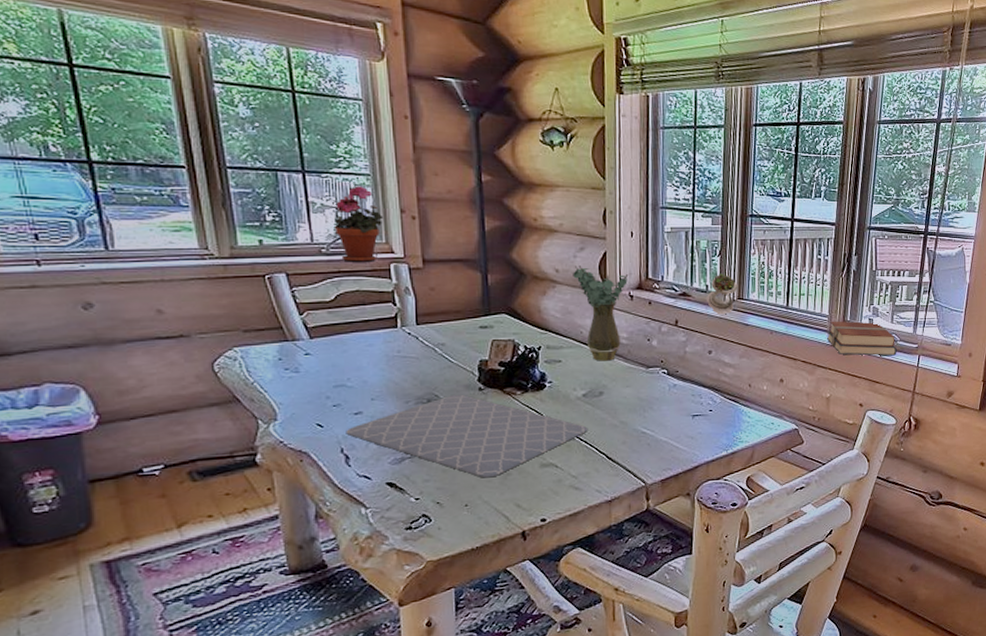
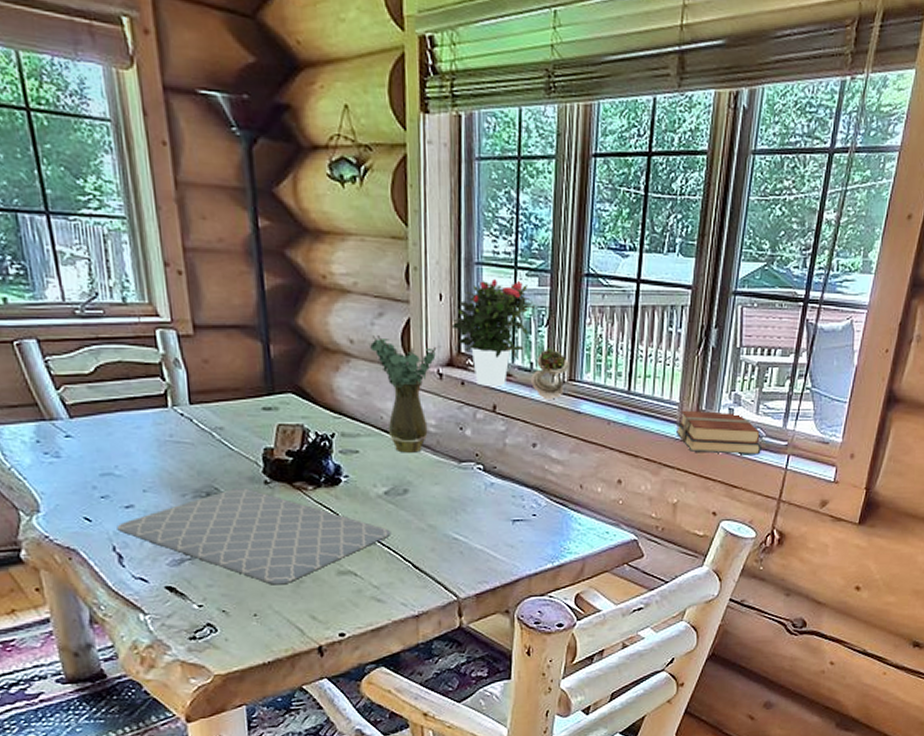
potted plant: present [335,186,384,262] -> none [88,231,145,327]
potted flower: none [640,220,711,305] -> present [451,279,537,386]

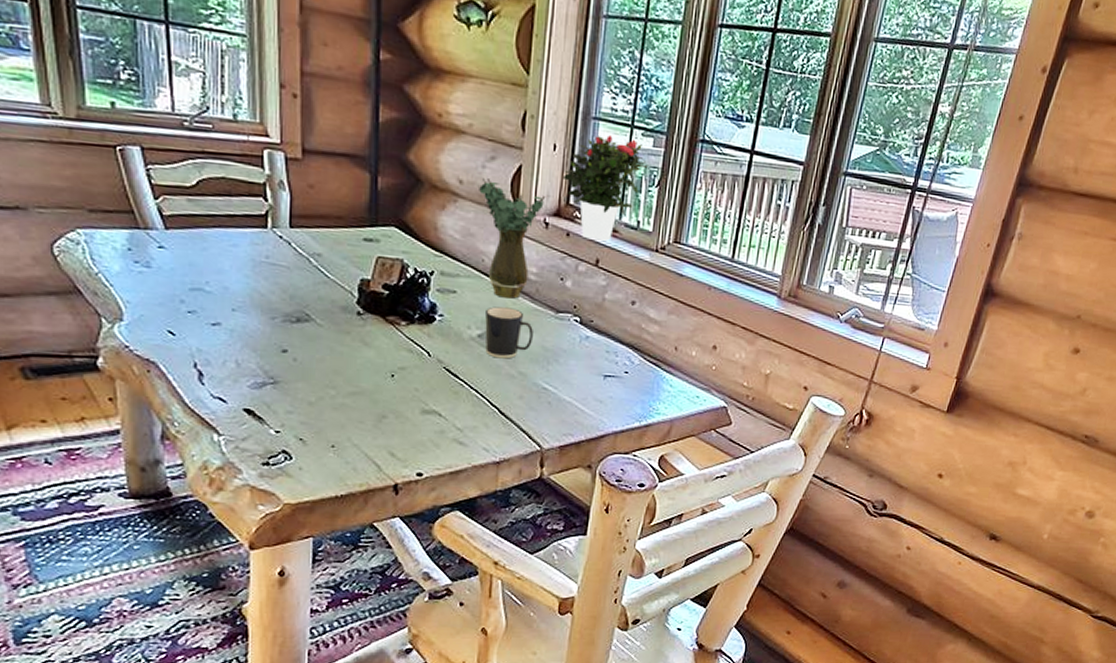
placemat: present [117,487,391,585] -> none [201,315,481,418]
mug: none [390,462,439,513] -> present [485,306,533,359]
succulent plant: present [530,348,569,400] -> none [635,208,676,260]
books: present [675,410,761,455] -> none [774,283,858,335]

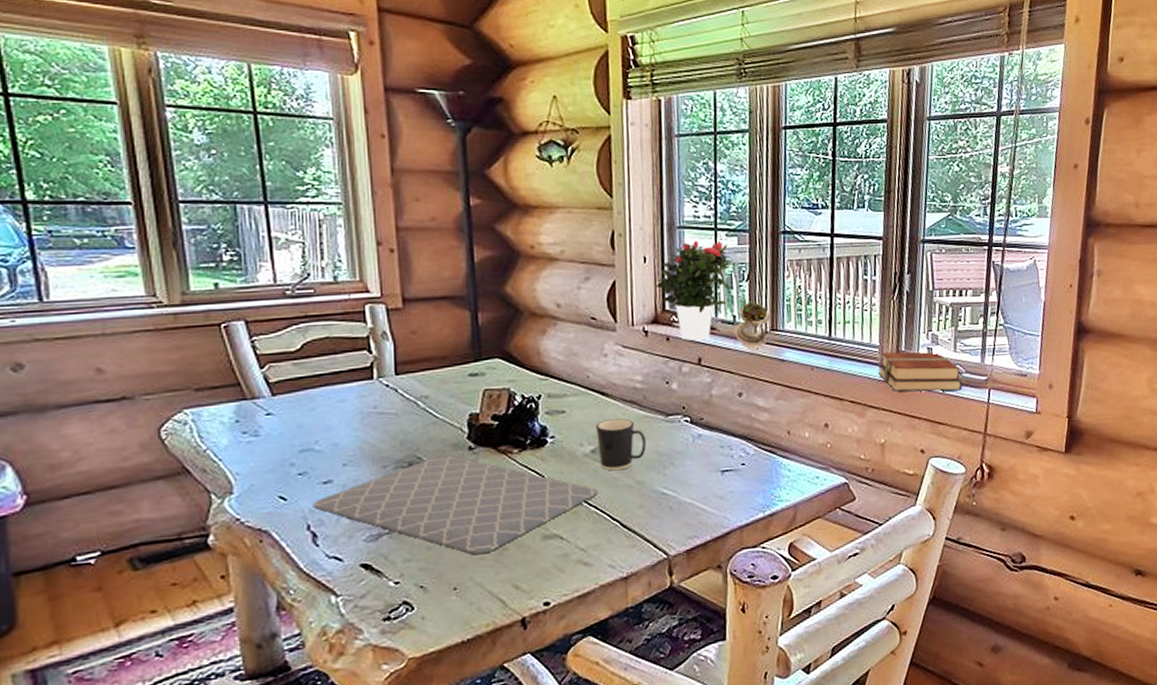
placemat: none [201,315,481,418] -> present [313,455,598,555]
vase: present [479,178,546,299] -> none [577,298,642,410]
succulent plant: none [635,208,676,260] -> present [733,301,771,350]
books: none [774,283,858,335] -> present [877,352,963,392]

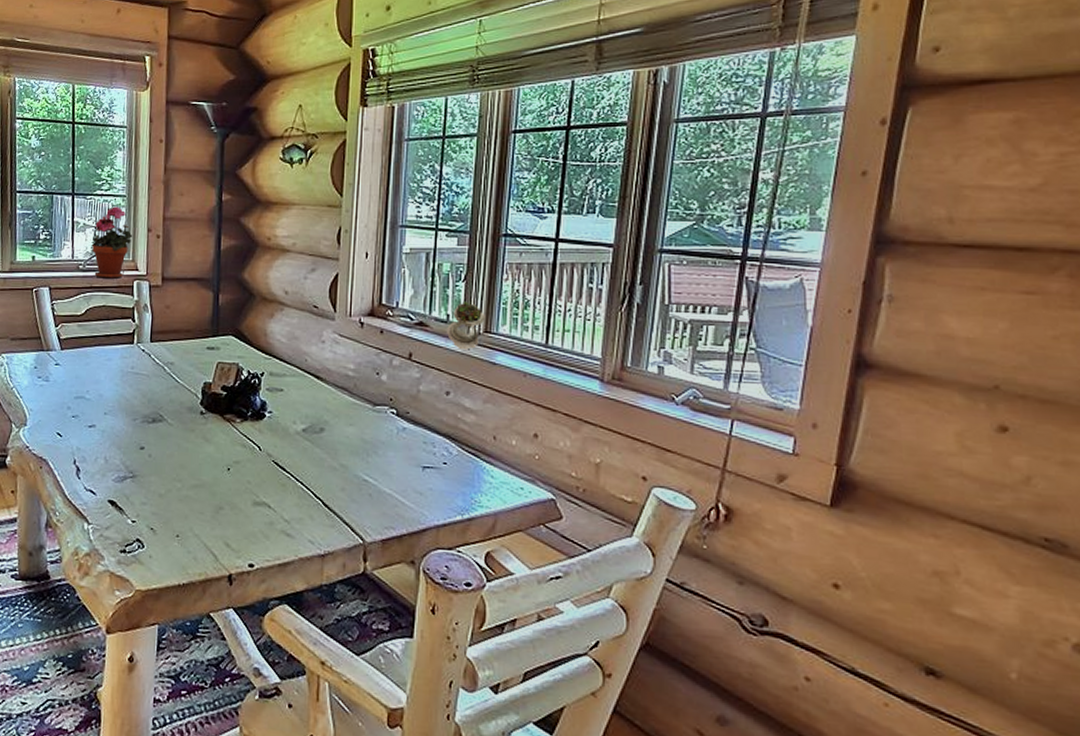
potted plant: none [301,216,357,305] -> present [92,206,133,279]
placemat: present [313,455,598,555] -> none [80,416,306,510]
mug: present [596,418,646,471] -> none [308,402,353,452]
potted flower: present [655,240,738,341] -> none [374,240,456,335]
books: present [877,352,963,392] -> none [597,365,698,418]

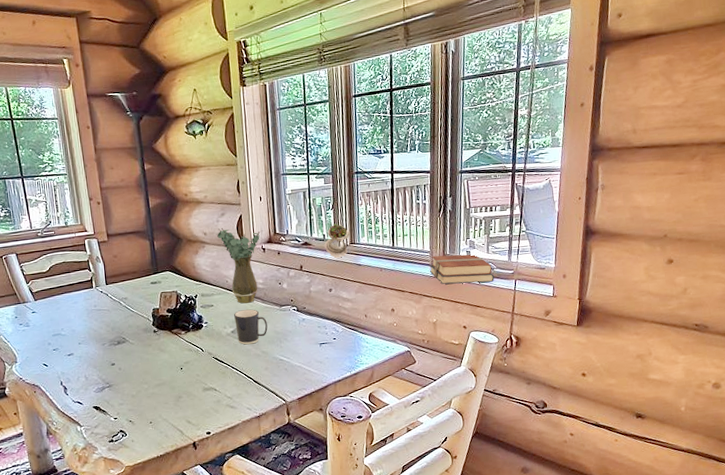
potted plant: present [92,206,133,279] -> none [45,183,78,242]
vase: none [302,288,360,394] -> present [217,228,261,304]
mug: none [308,402,353,452] -> present [234,309,268,345]
books: none [597,365,698,418] -> present [429,254,494,284]

